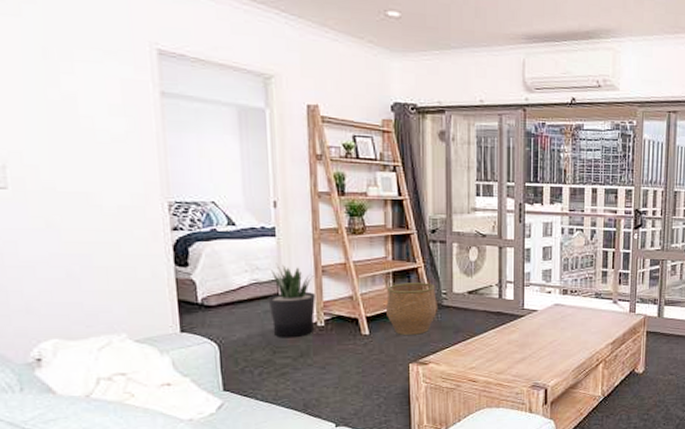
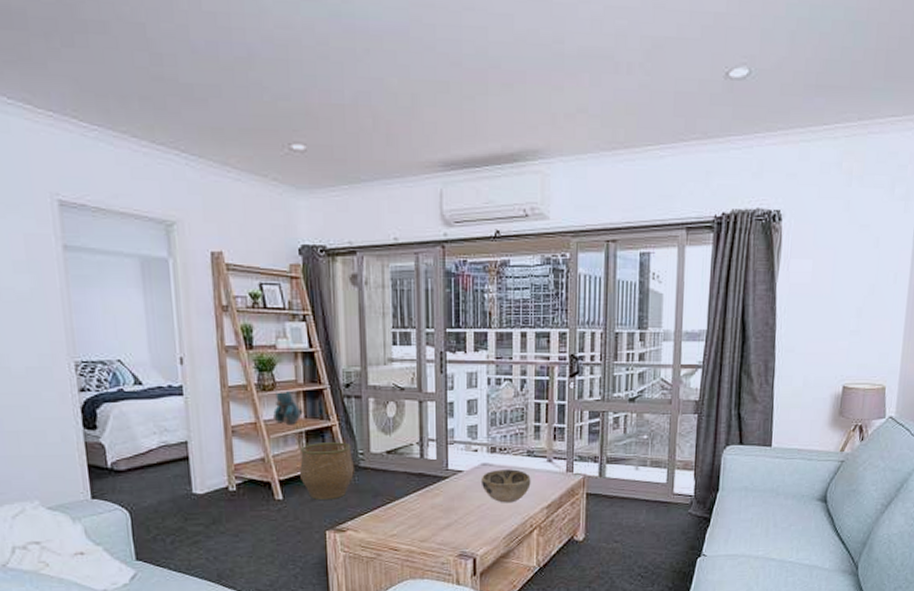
planter: present [268,263,316,338] -> none [177,423,226,504]
teddy bear: none [363,233,391,266] -> present [273,389,303,425]
decorative bowl: none [553,309,598,339] -> present [480,469,531,503]

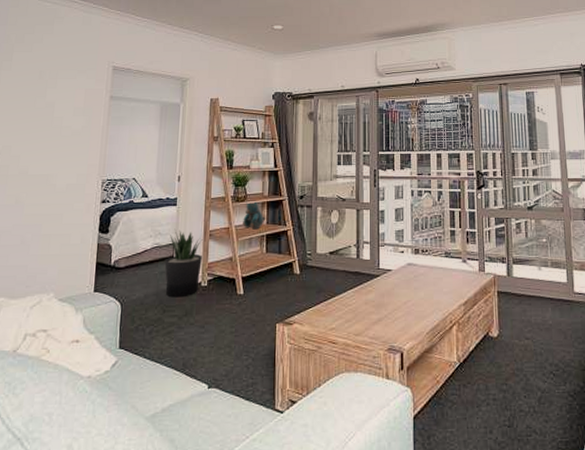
planter: none [177,423,226,504] -> present [164,228,202,298]
basket: present [300,442,354,500] -> none [259,244,303,295]
decorative bowl: present [480,469,531,503] -> none [406,269,449,300]

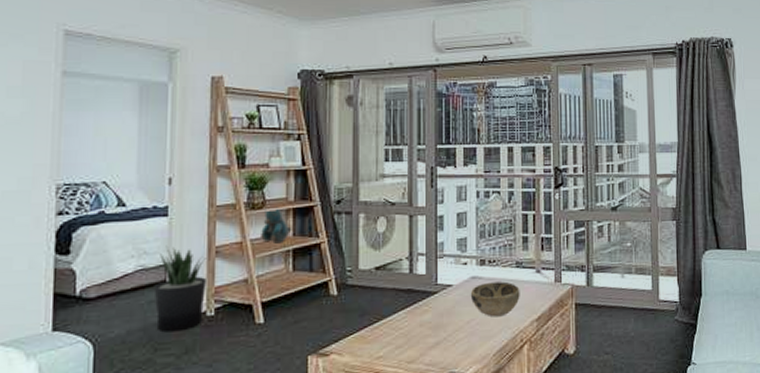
decorative bowl: none [406,269,449,300] -> present [470,281,520,317]

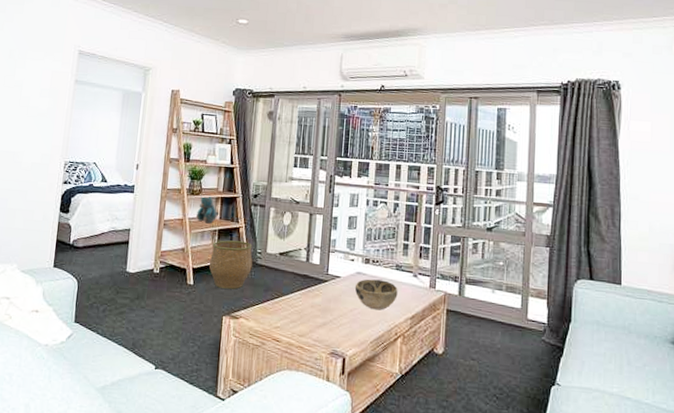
planter: present [154,245,206,333] -> none [119,215,156,281]
basket: none [284,259,341,322] -> present [209,239,253,289]

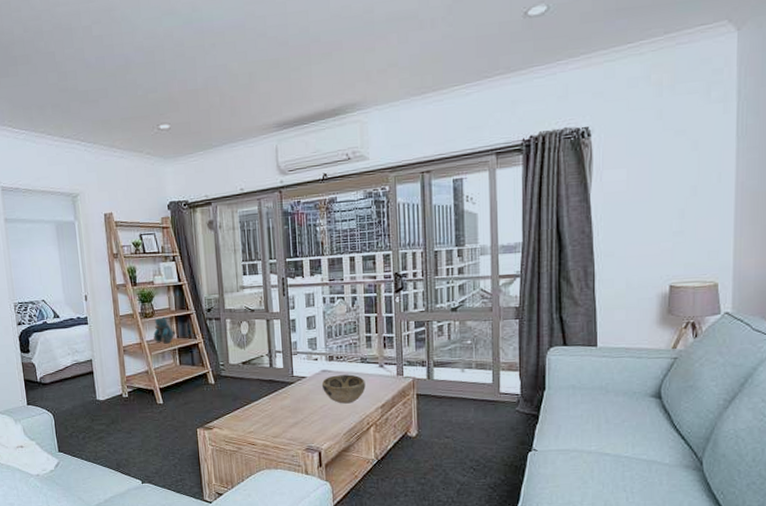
basket: present [209,239,253,289] -> none [175,356,217,403]

